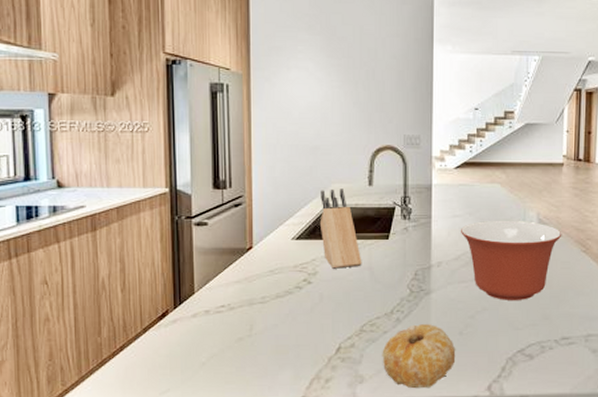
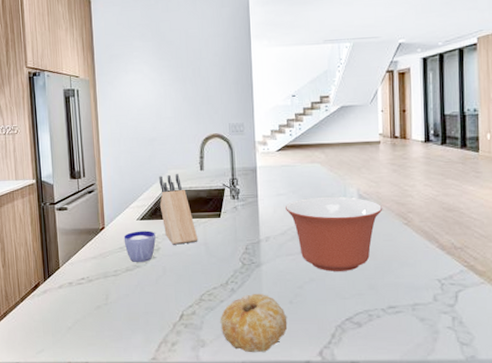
cup: none [275,252,313,289] -> present [123,231,156,263]

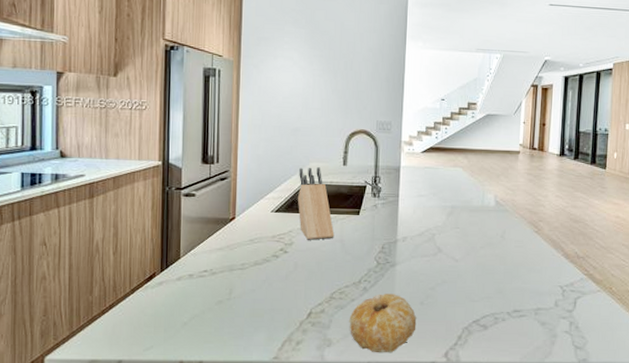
cup: present [123,231,156,263] -> none [255,223,290,257]
mixing bowl: present [284,196,383,271] -> none [424,200,517,275]

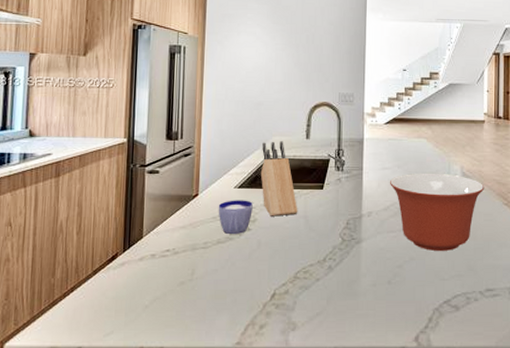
cup: none [255,223,290,257] -> present [218,200,253,235]
fruit: present [349,294,417,353] -> none [314,273,385,338]
mixing bowl: none [424,200,517,275] -> present [389,173,485,251]

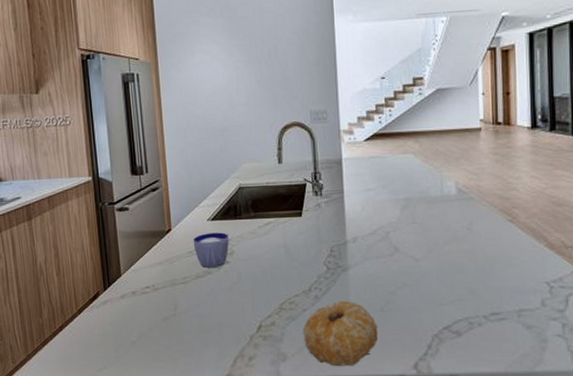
knife block: present [260,141,298,217] -> none [232,168,277,248]
fruit: none [314,273,385,338] -> present [302,301,378,367]
mixing bowl: present [389,173,485,251] -> none [374,191,485,275]

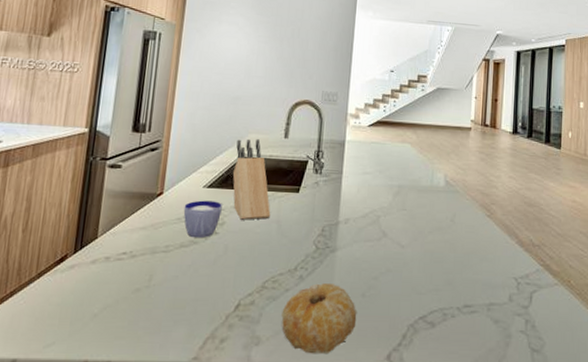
knife block: none [232,168,277,248] -> present [232,139,271,220]

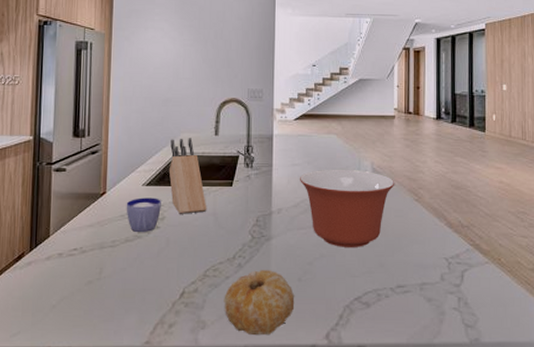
mixing bowl: none [369,179,468,263] -> present [299,169,395,247]

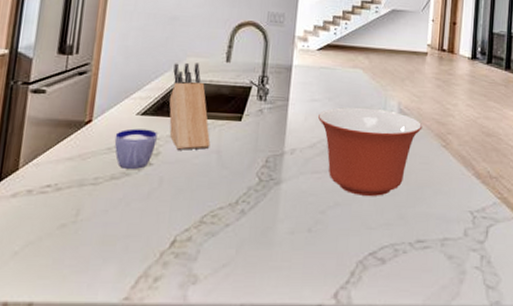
fruit: present [224,270,295,336] -> none [221,218,303,293]

